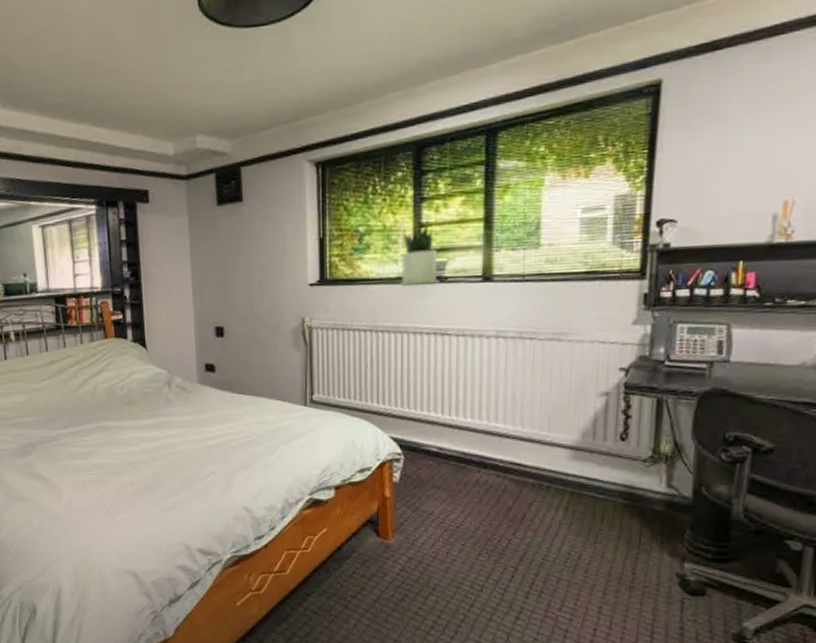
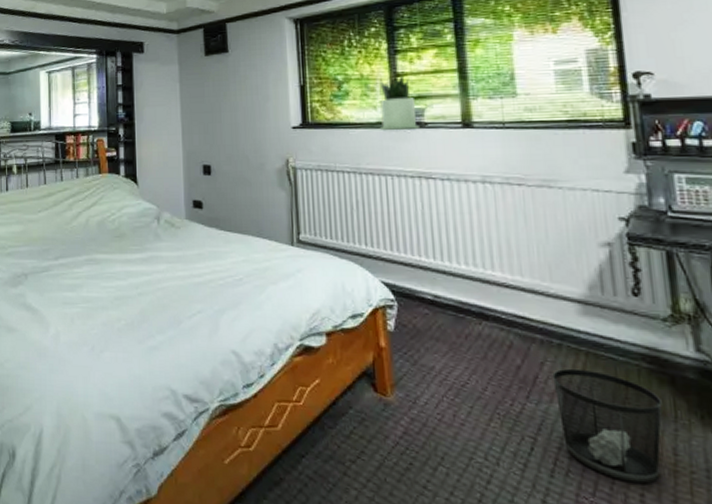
waste bin: none [538,507,630,598] -> present [552,368,662,484]

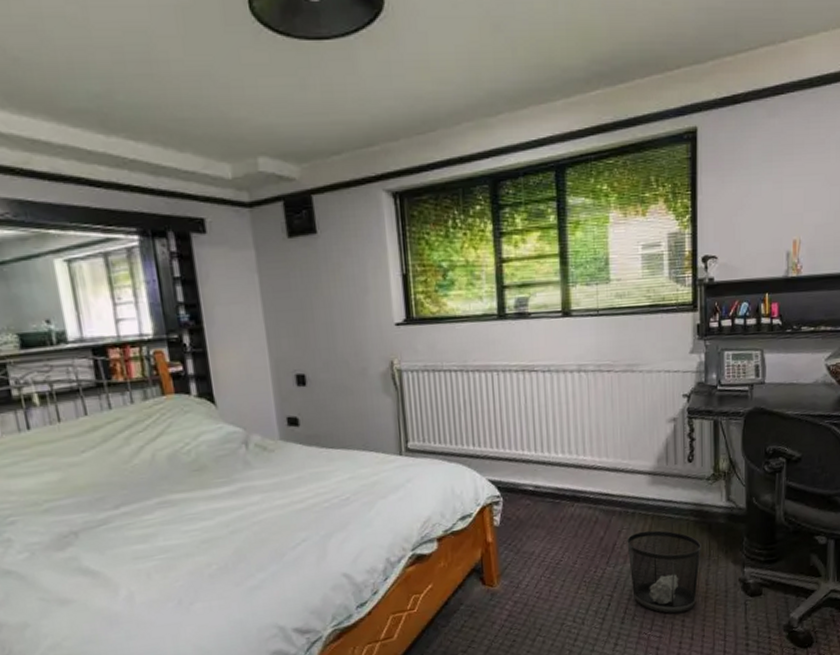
planter: present [379,76,419,131] -> none [484,262,523,324]

